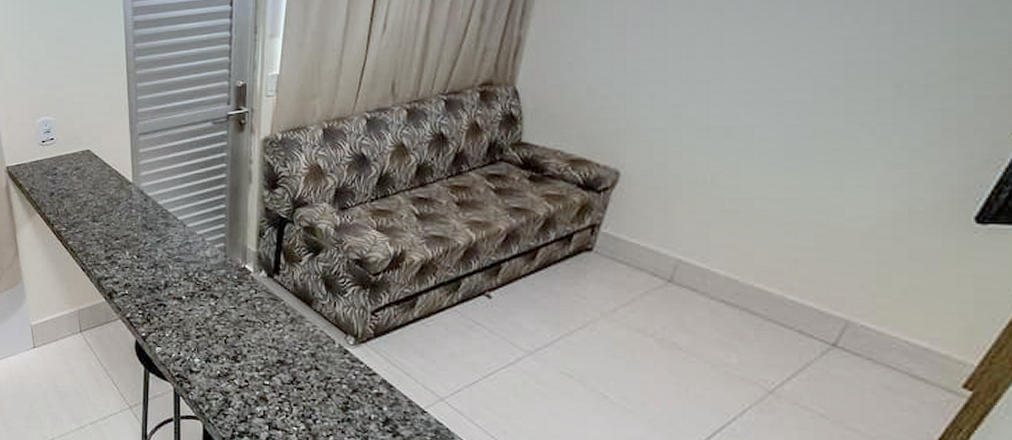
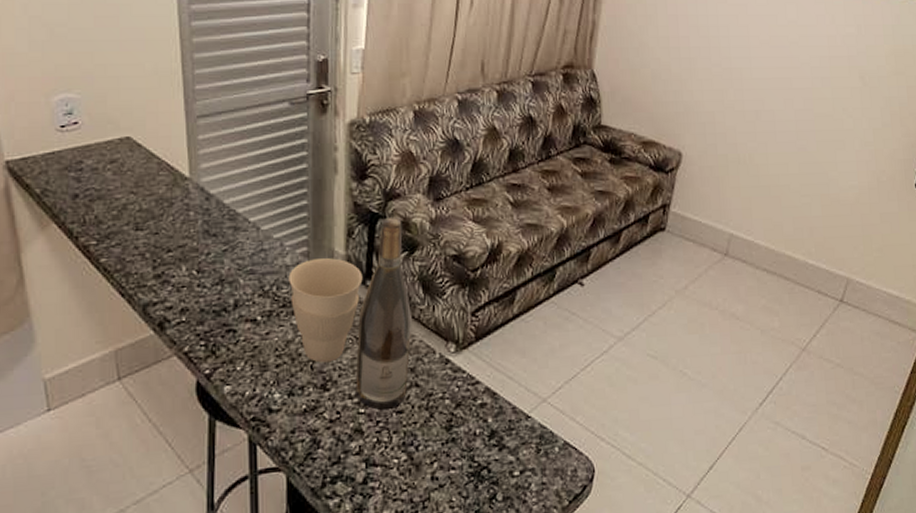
cup: none [208,253,271,340] -> present [288,258,363,363]
wine bottle: none [262,223,315,385] -> present [355,218,413,410]

